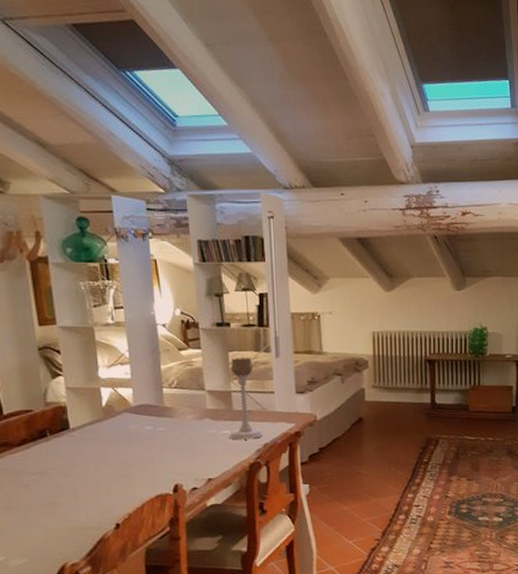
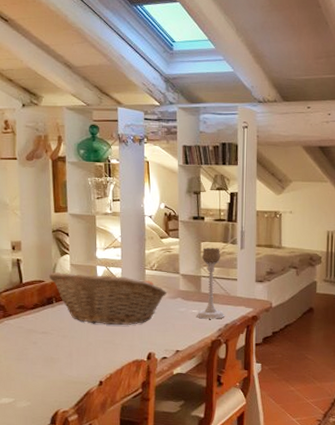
fruit basket: none [38,396,192,457] -> present [49,272,168,325]

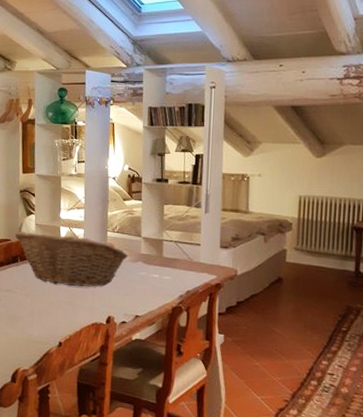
candle holder: present [196,248,225,319] -> none [157,211,187,285]

